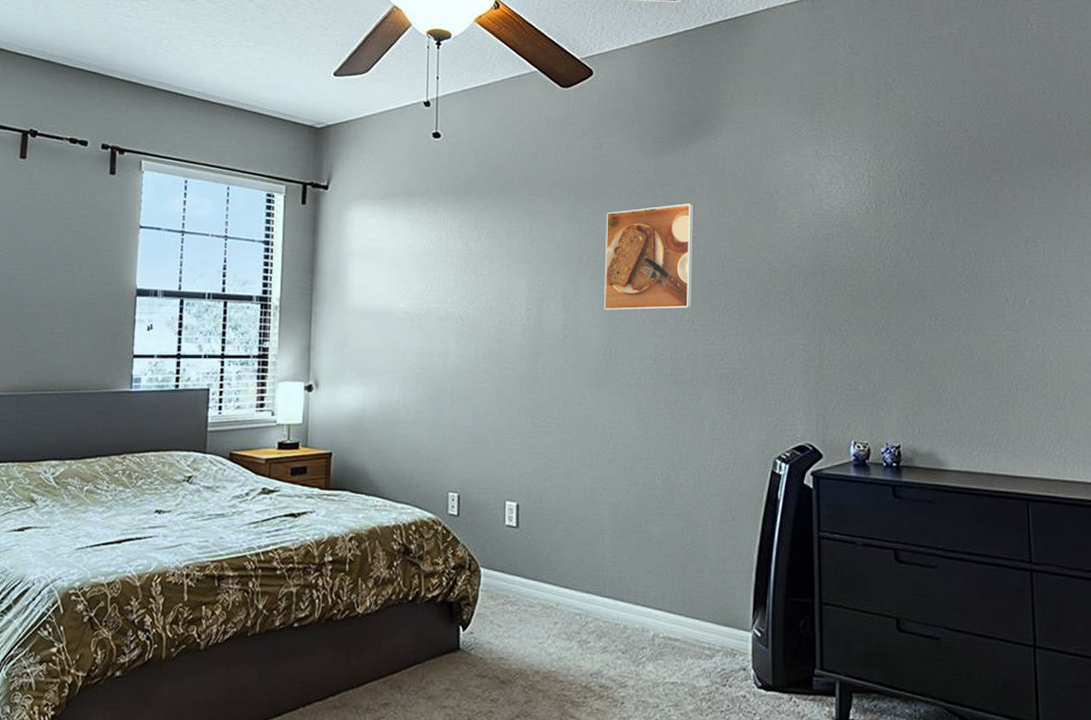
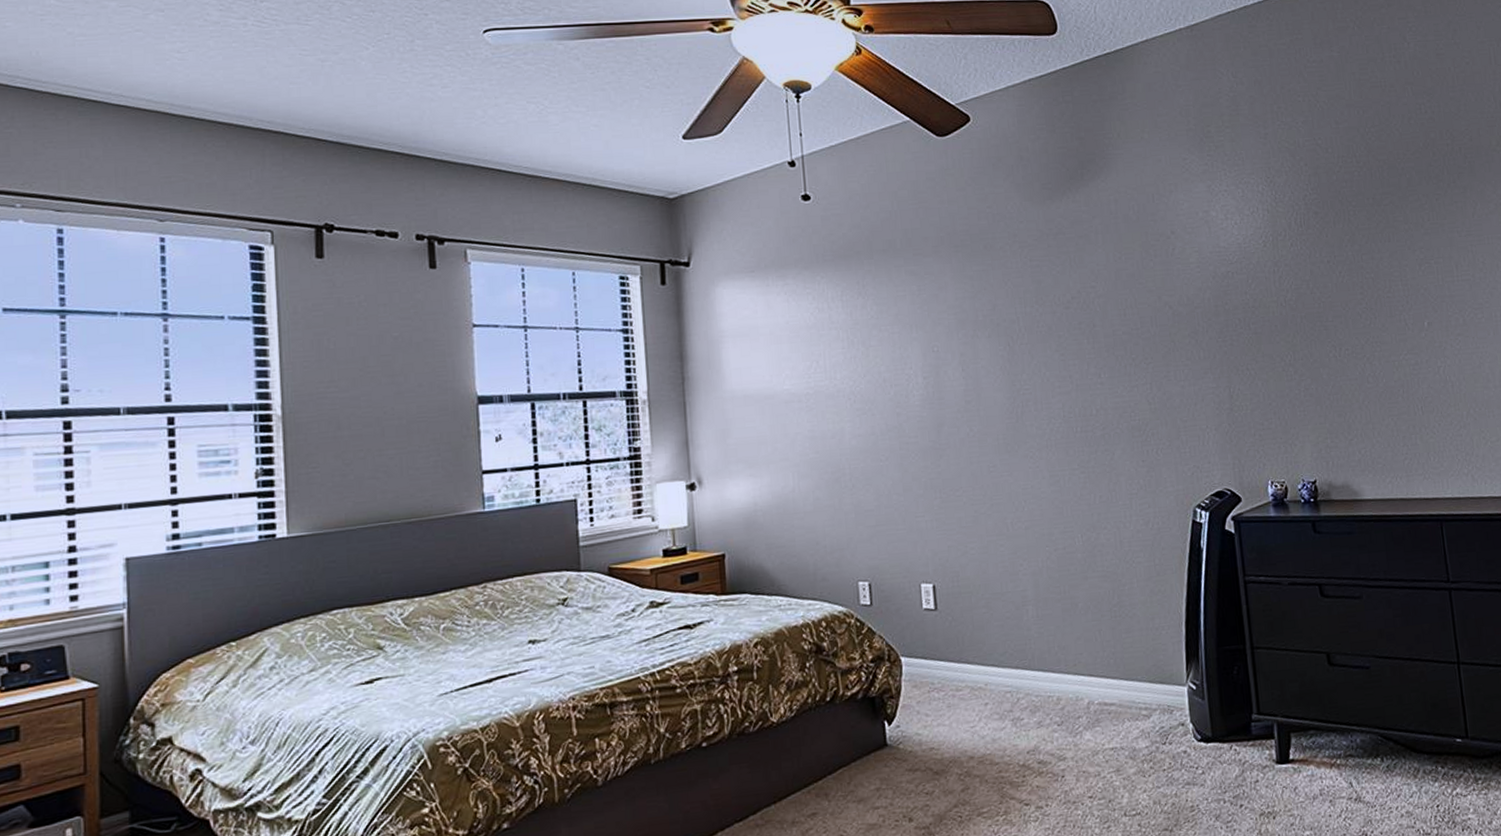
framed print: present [604,203,694,311] -> none [999,251,1097,372]

